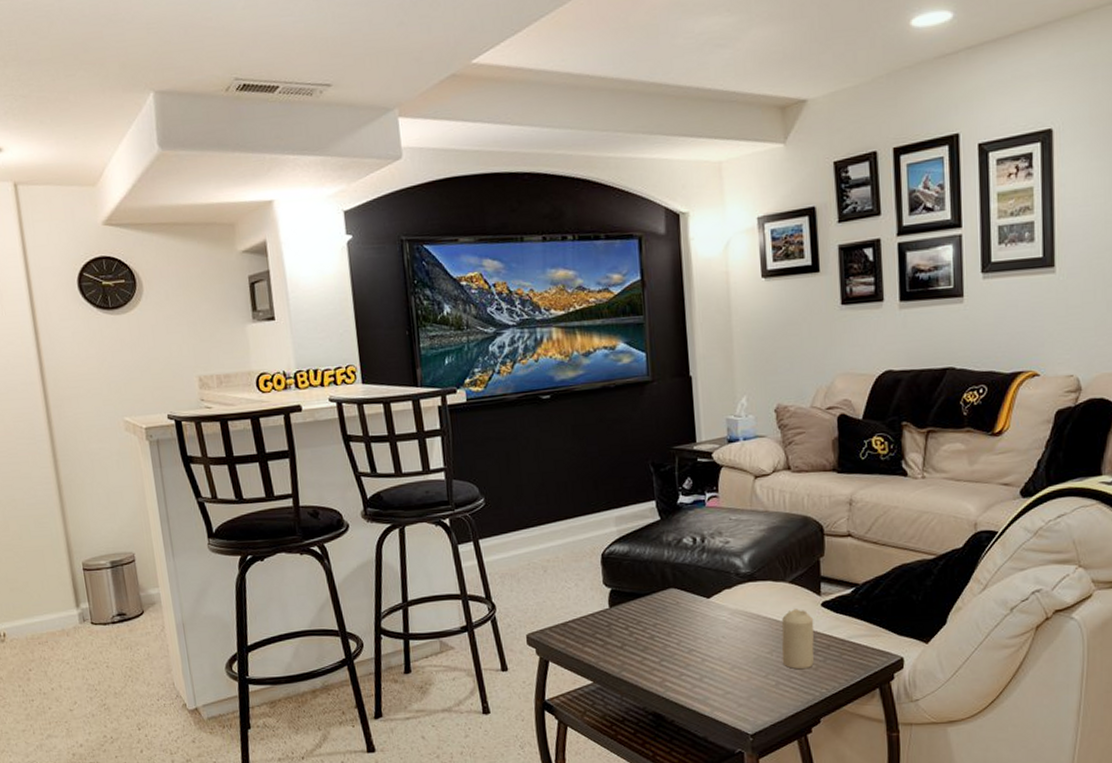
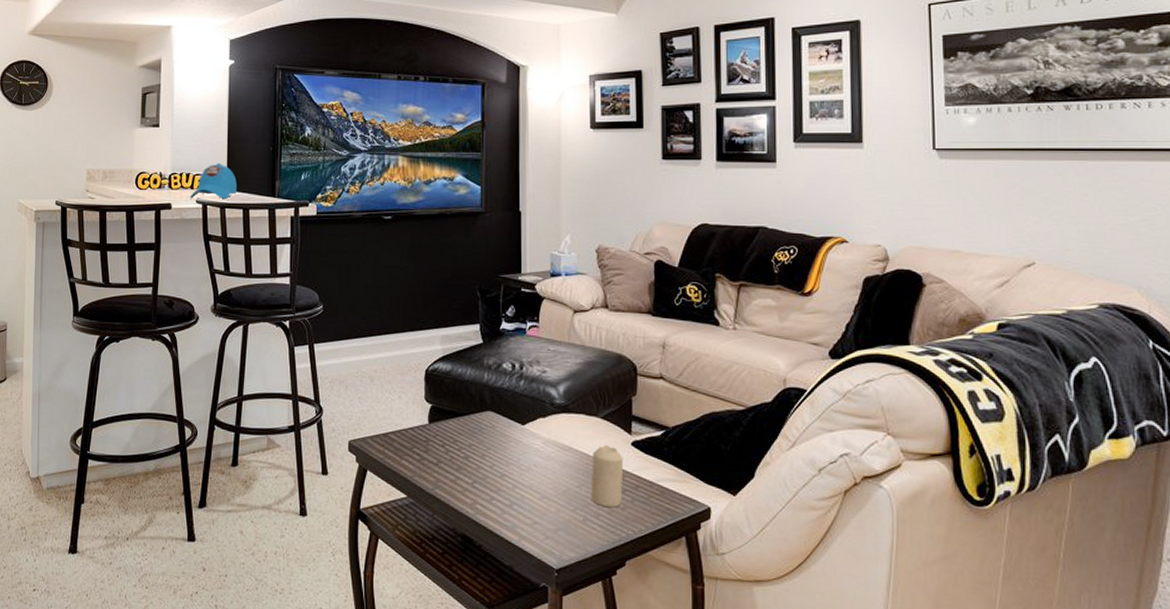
baseball cap: none [321,355,374,398] -> present [190,163,237,200]

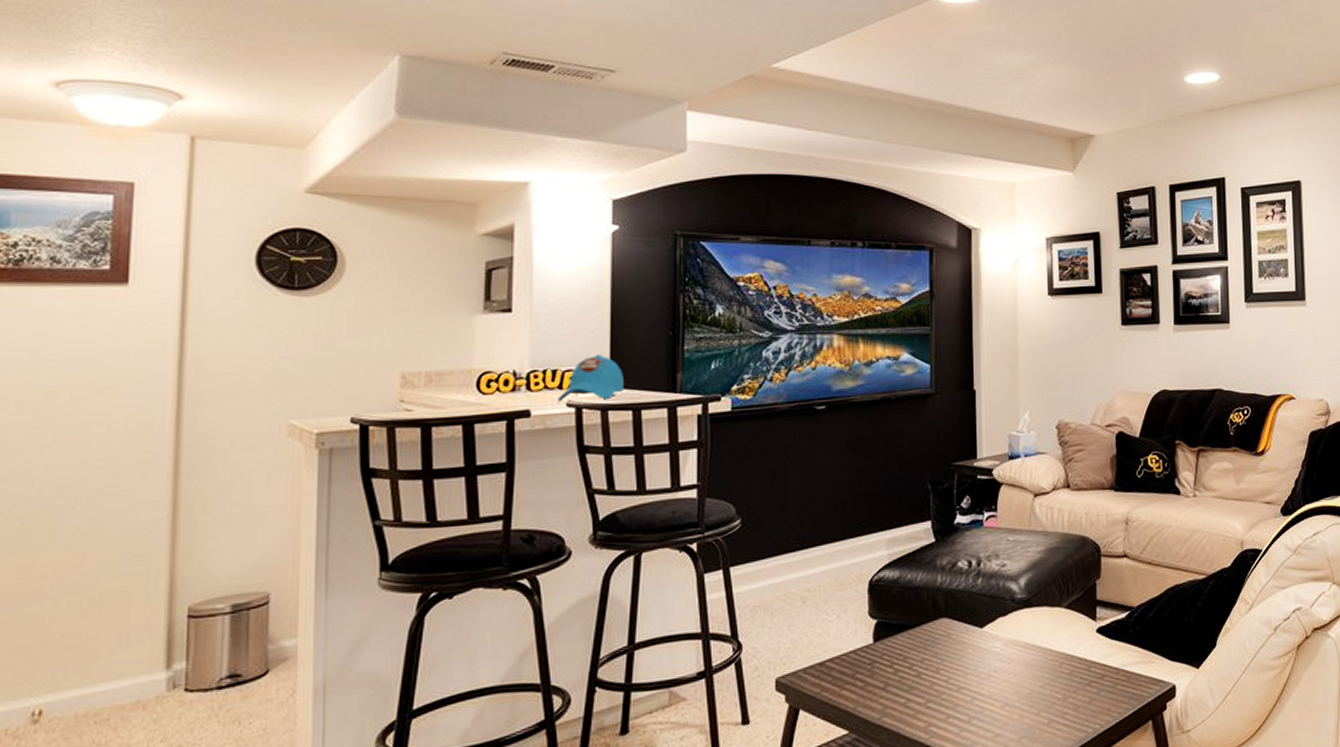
candle: present [590,445,624,508] -> none [1055,636,1089,704]

